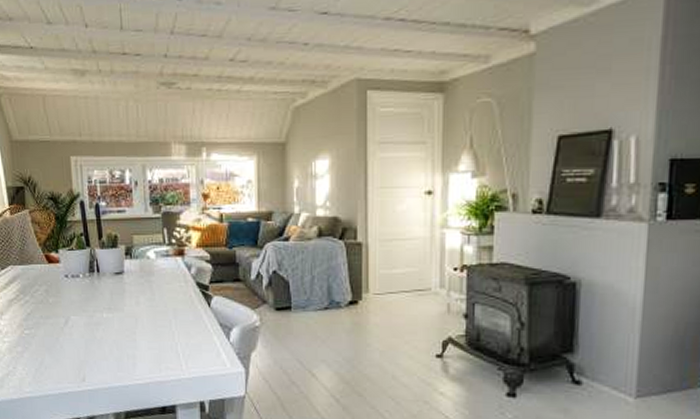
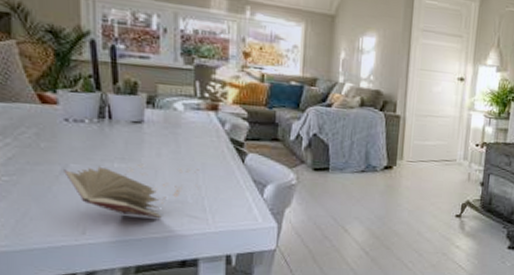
book: none [67,312,173,364] -> present [64,163,199,218]

